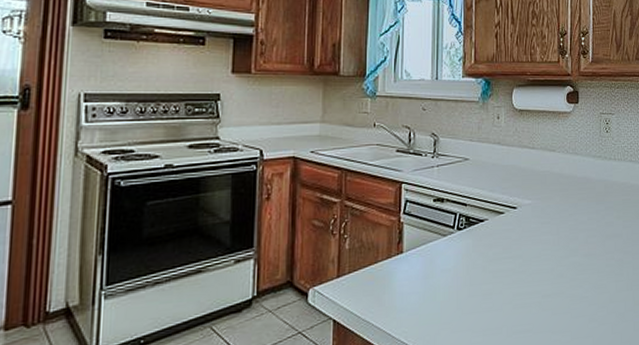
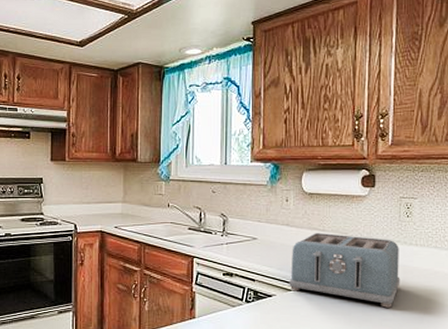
toaster: none [501,150,602,224] -> present [289,232,400,308]

